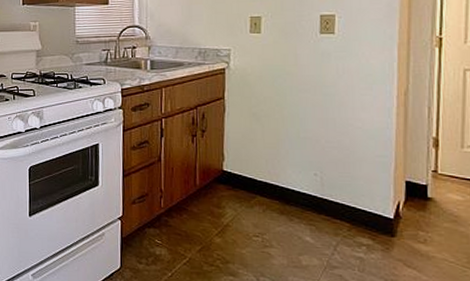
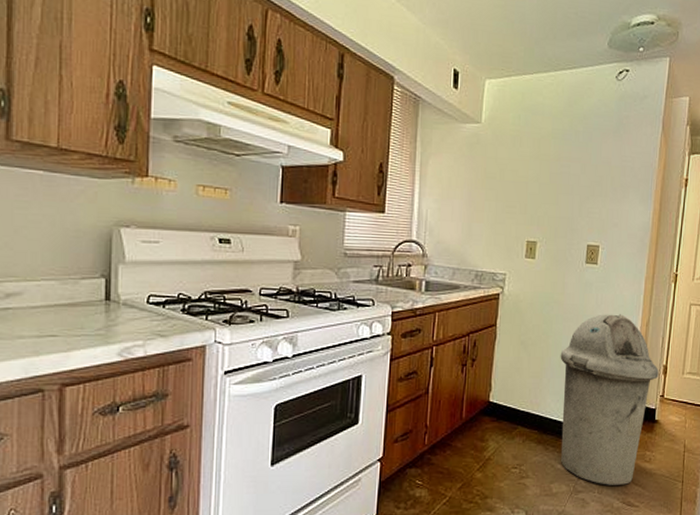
trash can: none [298,83,428,266] -> present [560,314,659,485]

